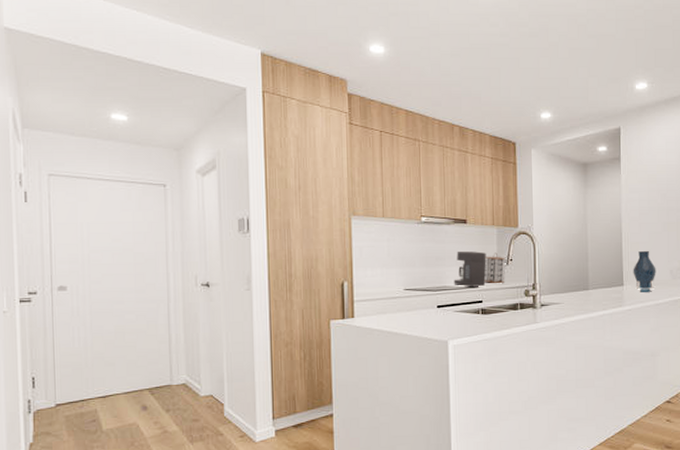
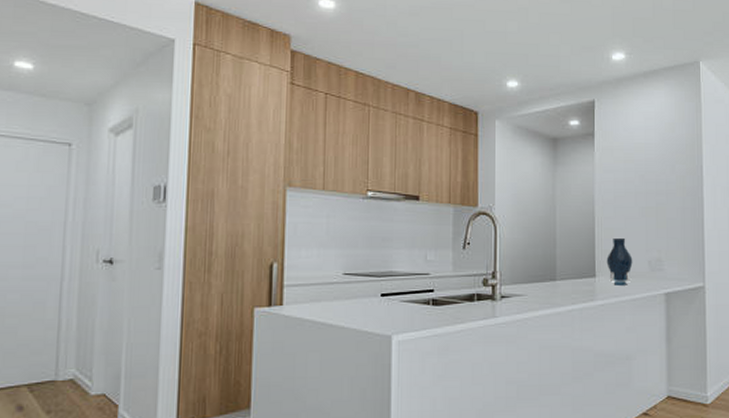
coffee maker: present [454,251,487,287] -> none [401,232,440,274]
spice rack: present [484,252,506,284] -> none [437,234,463,271]

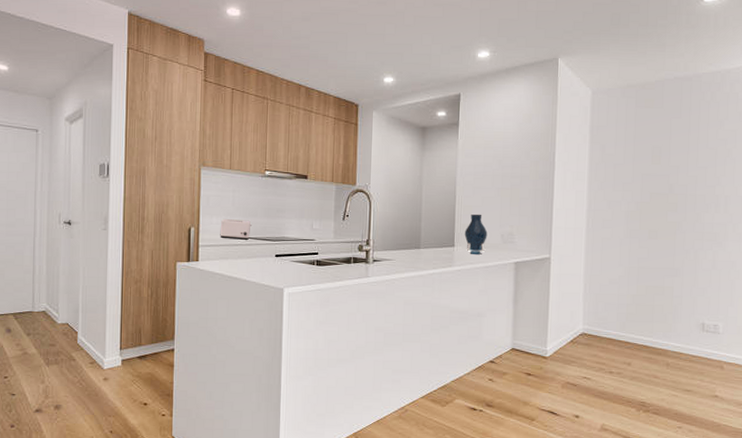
toaster: none [310,250,352,276] -> present [220,218,253,240]

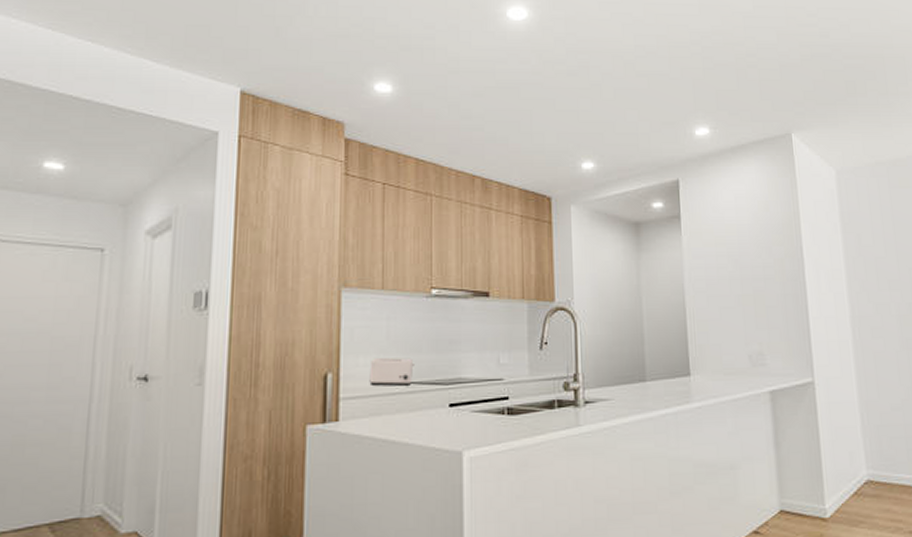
vase: present [464,214,488,254] -> none [701,330,732,384]

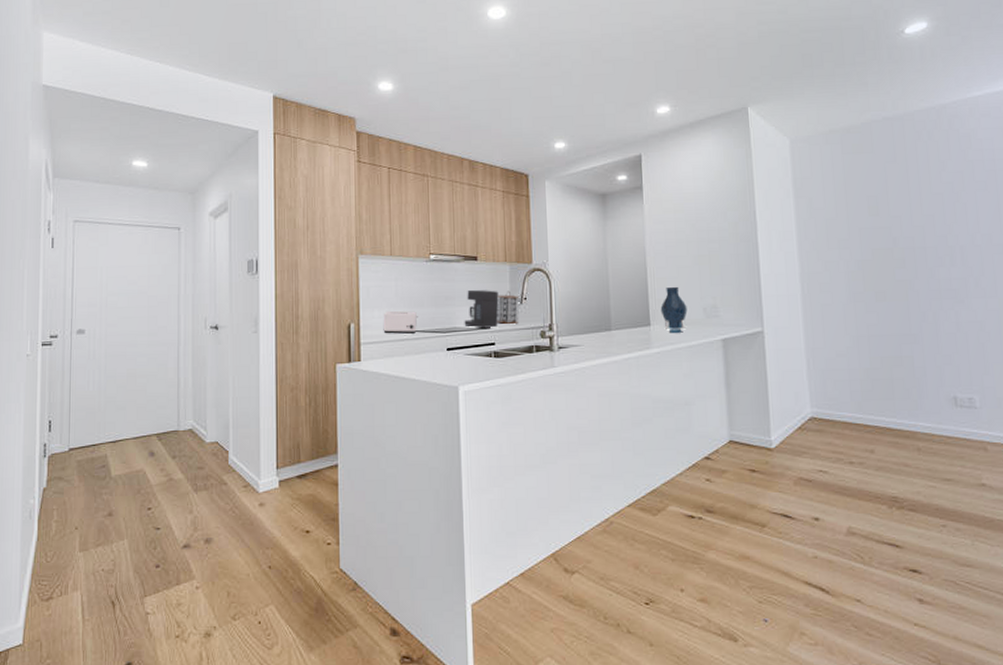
coffee maker: none [471,332,514,379] -> present [464,290,499,329]
spice rack: none [511,333,539,375] -> present [496,291,520,325]
vase: none [701,330,732,384] -> present [660,286,688,333]

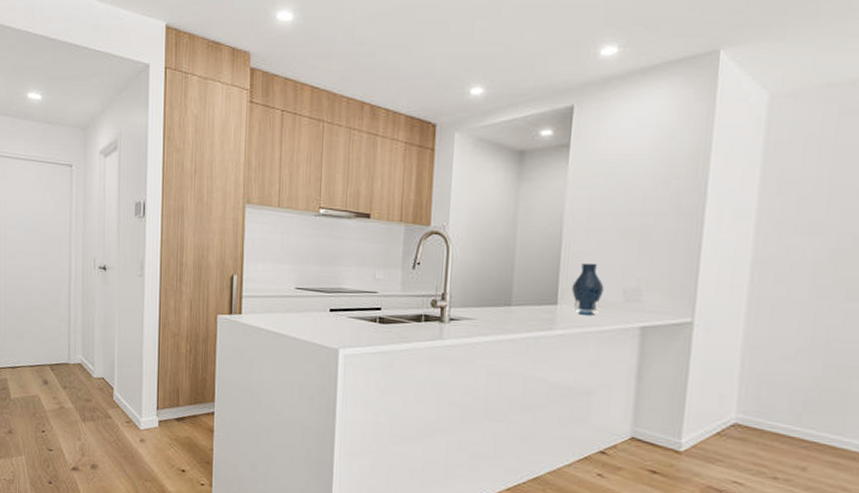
toaster: present [383,310,419,334] -> none [266,265,304,291]
coffee maker: present [464,290,499,329] -> none [350,250,390,292]
spice rack: present [496,291,520,325] -> none [385,253,413,291]

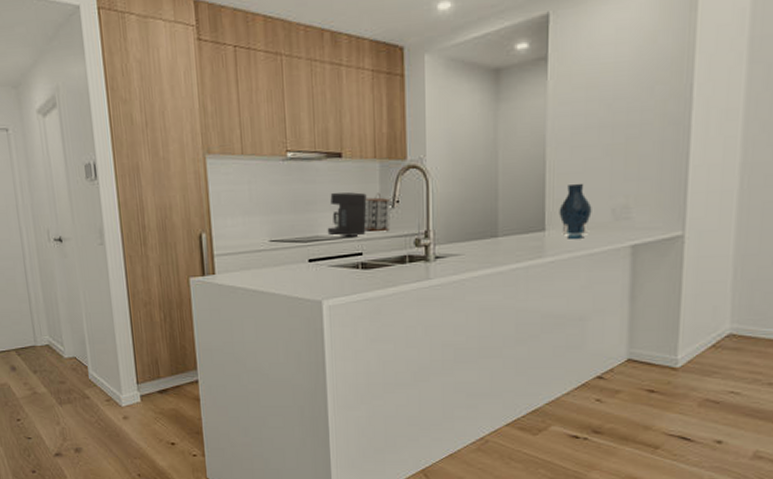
coffee maker: none [350,250,390,292] -> present [327,192,367,237]
spice rack: none [385,253,413,291] -> present [364,192,391,232]

